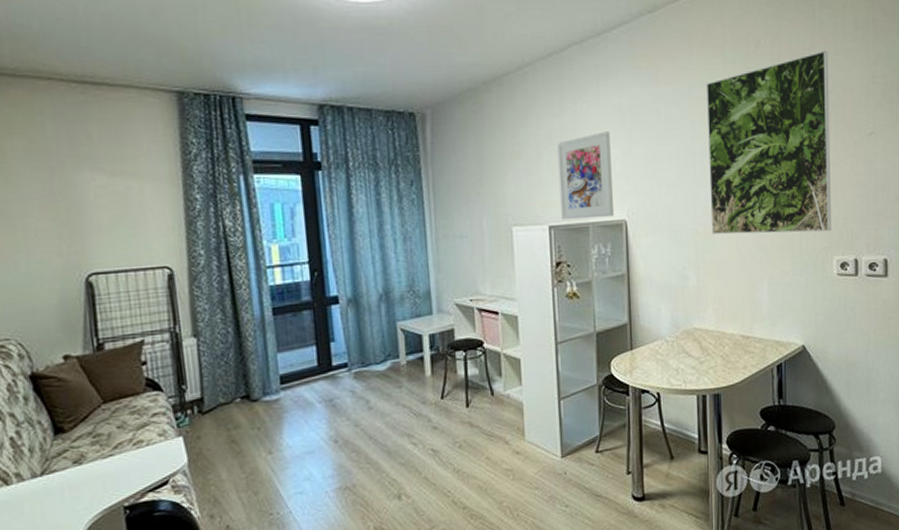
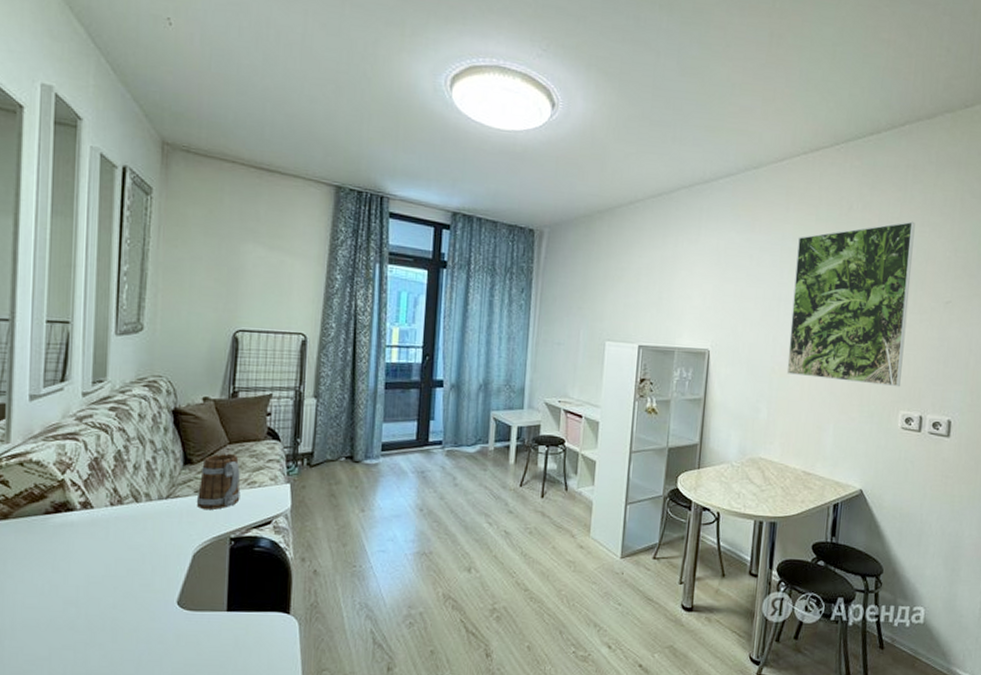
mug: none [76,413,128,481] -> present [196,453,241,511]
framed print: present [556,131,614,221] -> none [651,268,705,346]

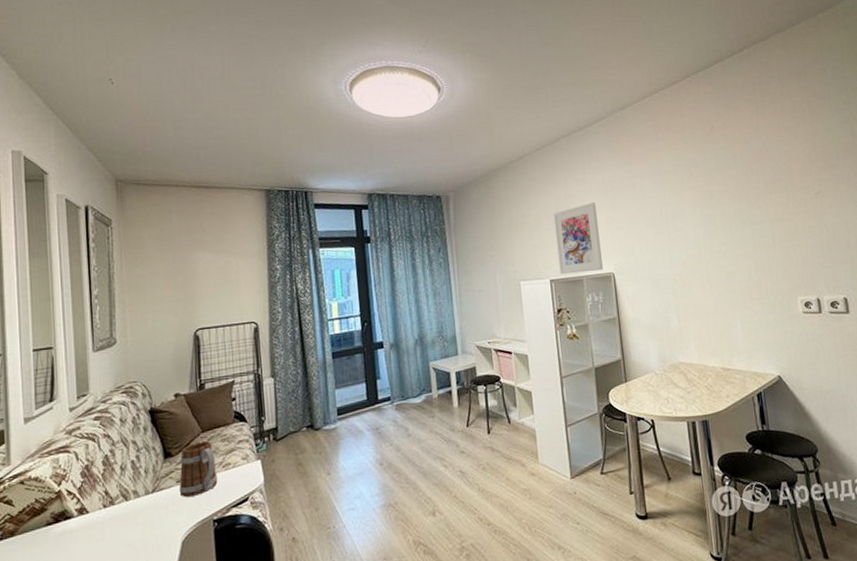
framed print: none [651,268,705,346] -> present [553,202,603,275]
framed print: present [786,221,915,387] -> none [671,129,793,282]

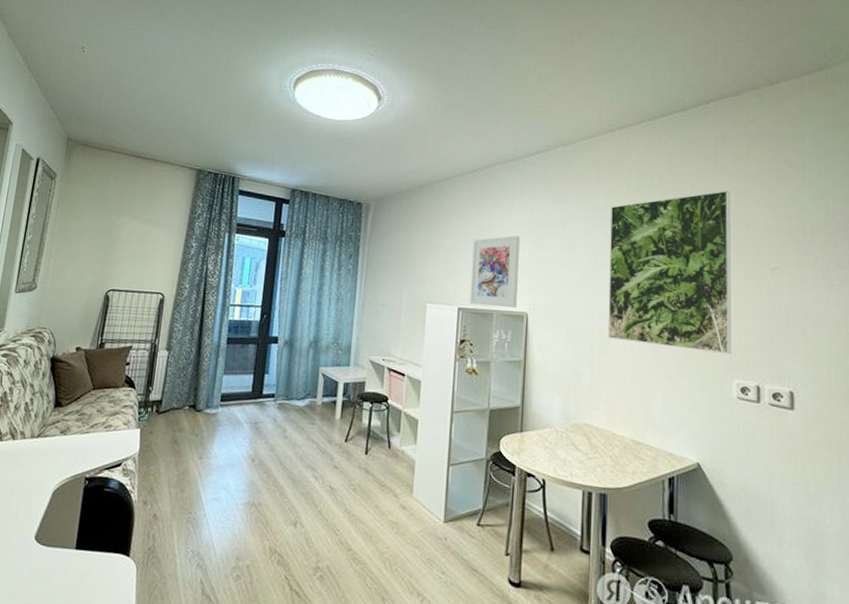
mug: present [179,440,218,498] -> none [60,398,100,451]
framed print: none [671,129,793,282] -> present [607,190,731,355]

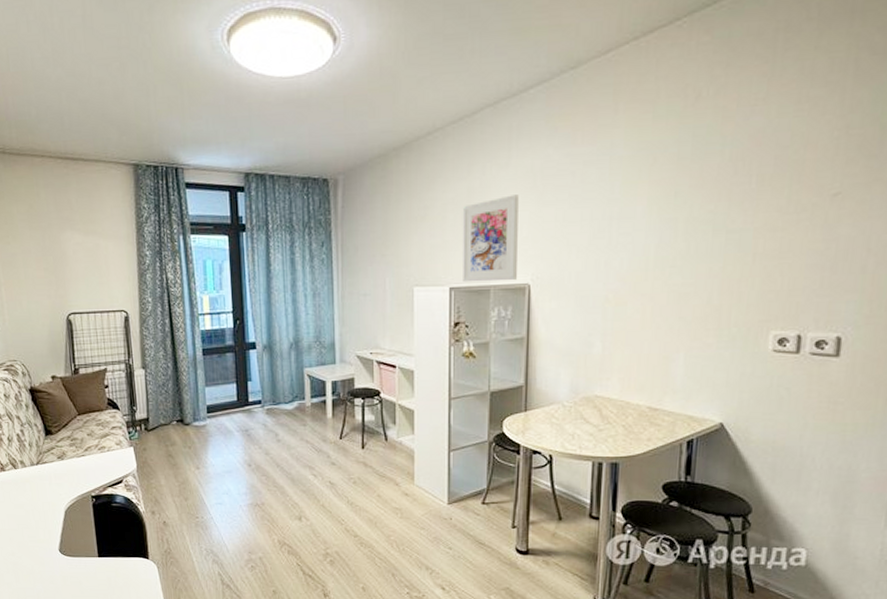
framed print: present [607,190,731,355] -> none [623,99,789,304]

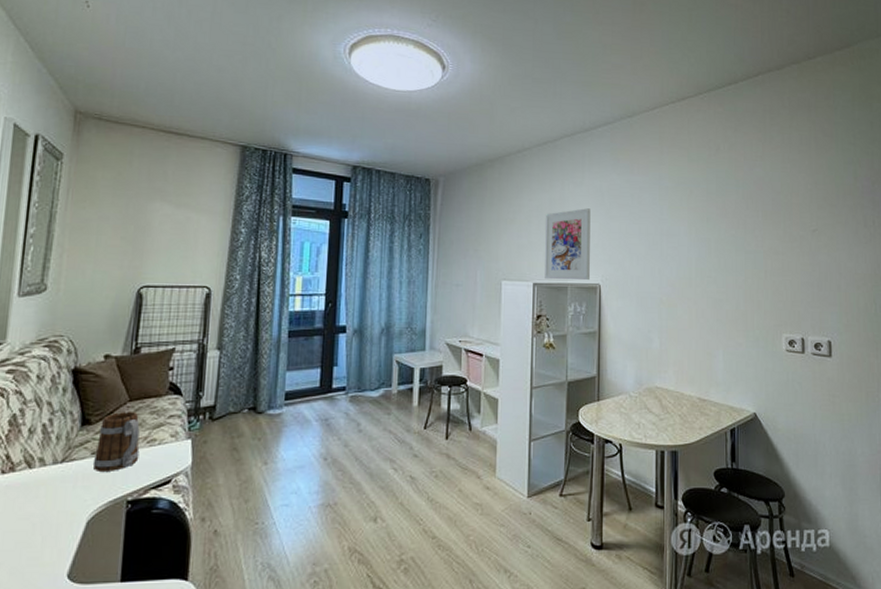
mug: none [60,423,94,473] -> present [92,411,140,473]

